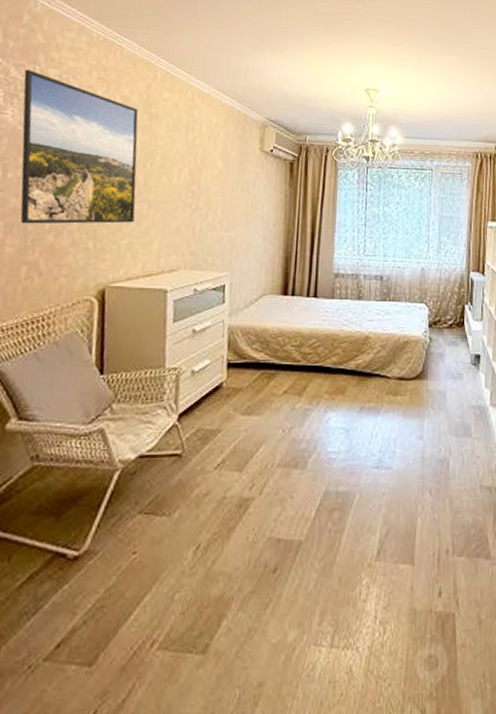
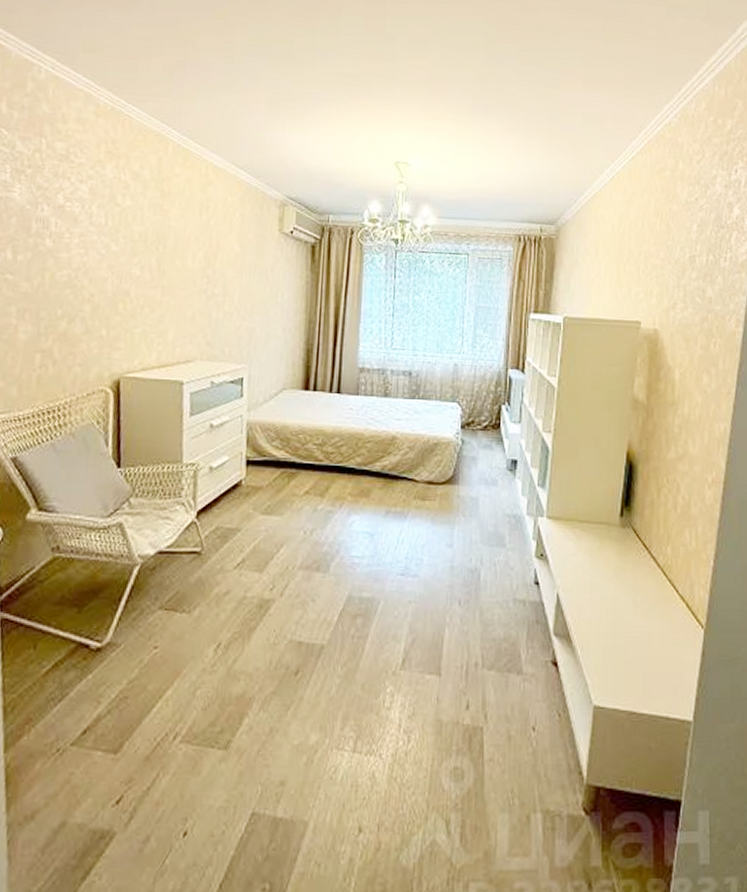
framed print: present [20,70,139,224] -> none [30,143,150,310]

